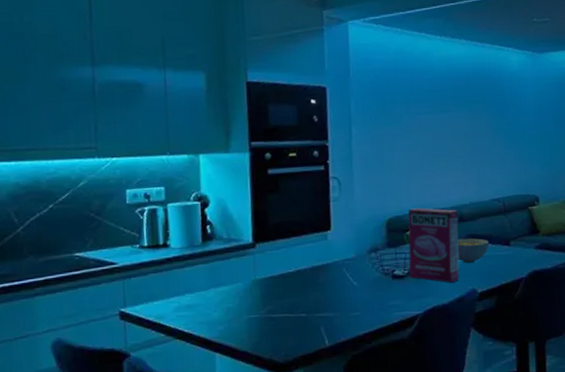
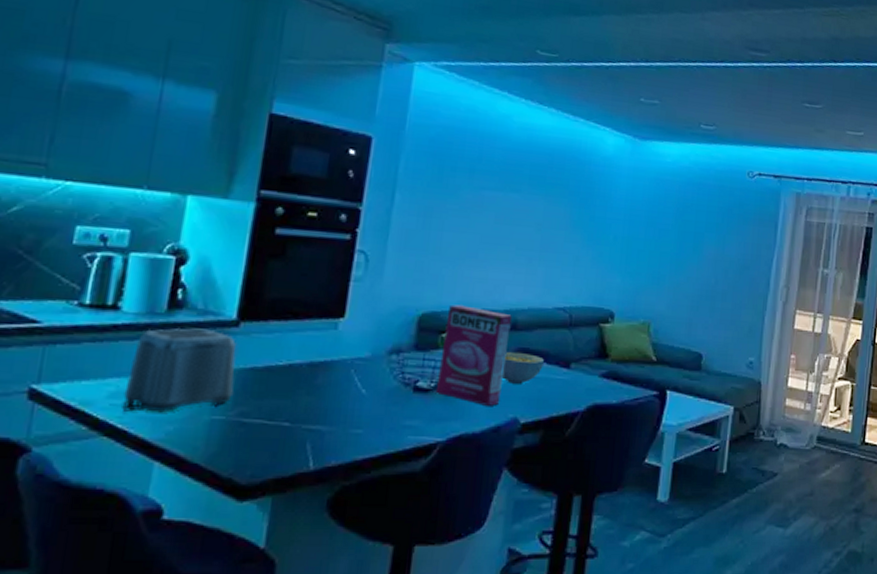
toaster: none [184,252,261,320] -> present [122,328,237,413]

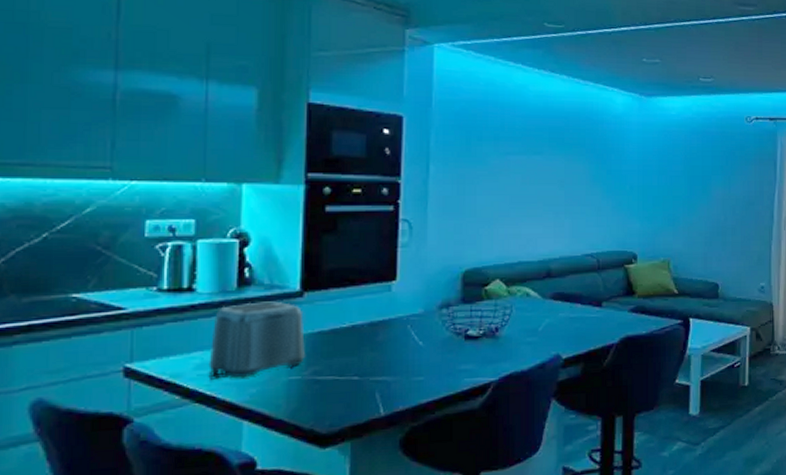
cereal box: present [435,304,512,406] -> none [484,260,546,346]
cereal bowl: present [501,351,545,384] -> none [541,296,579,325]

